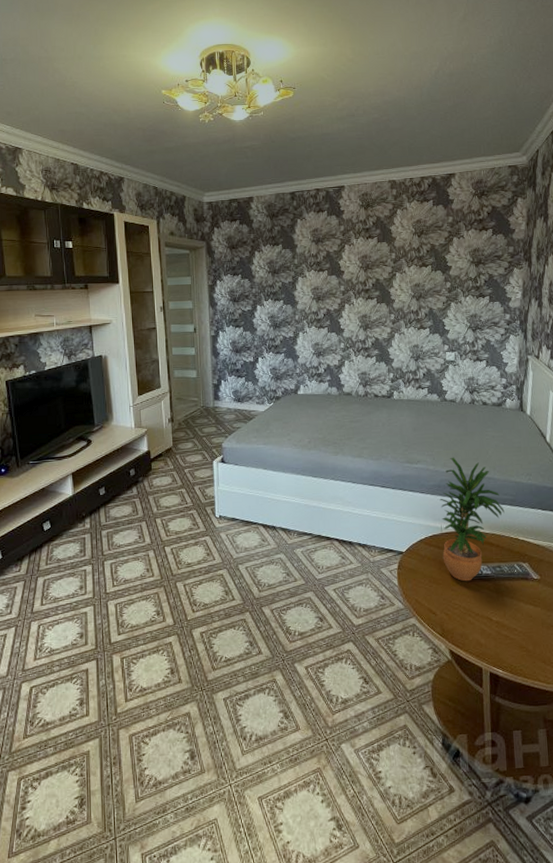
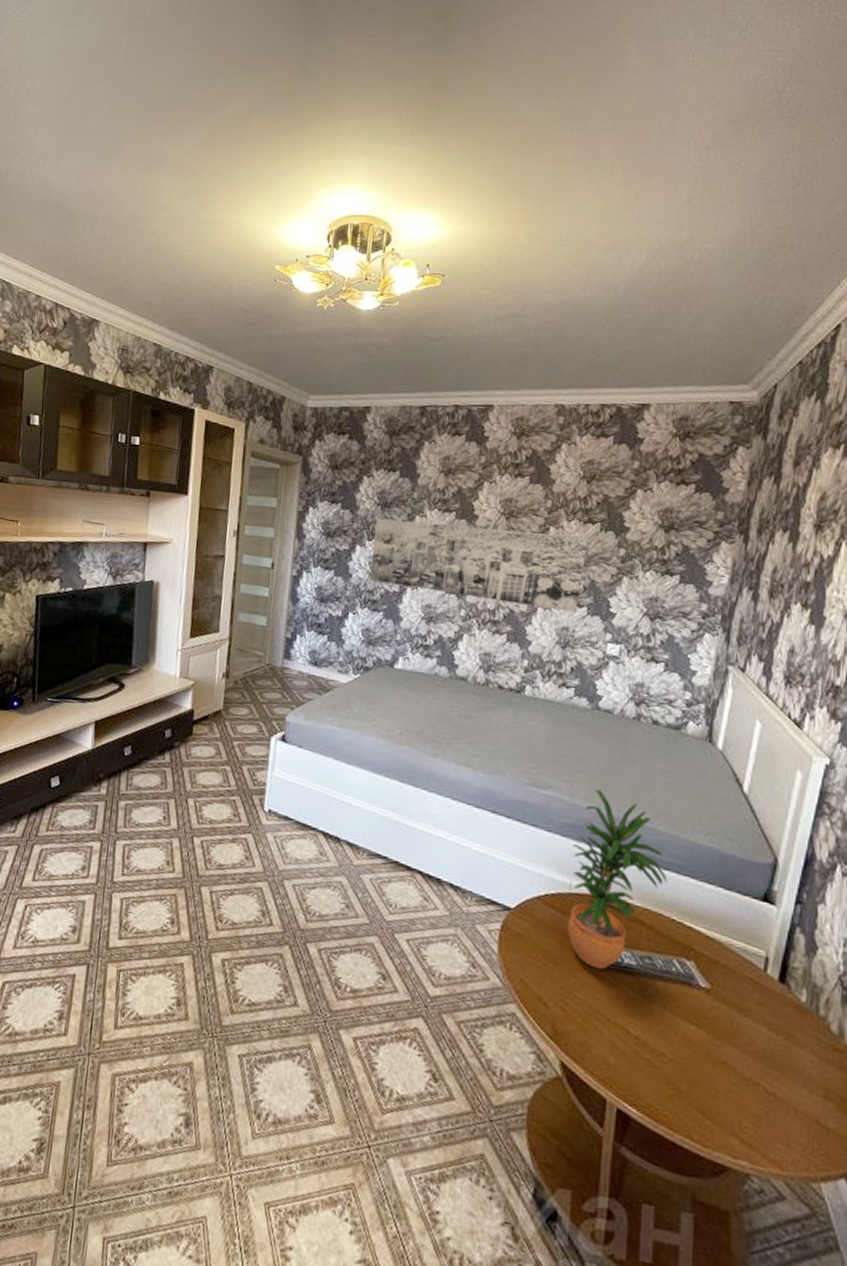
wall art: none [269,278,425,334] -> present [370,518,589,612]

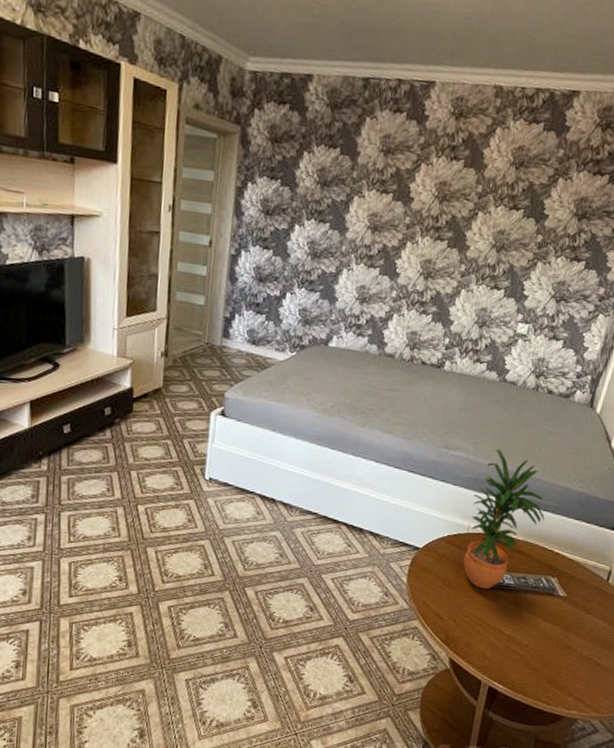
wall art: present [370,518,589,612] -> none [307,196,512,295]

